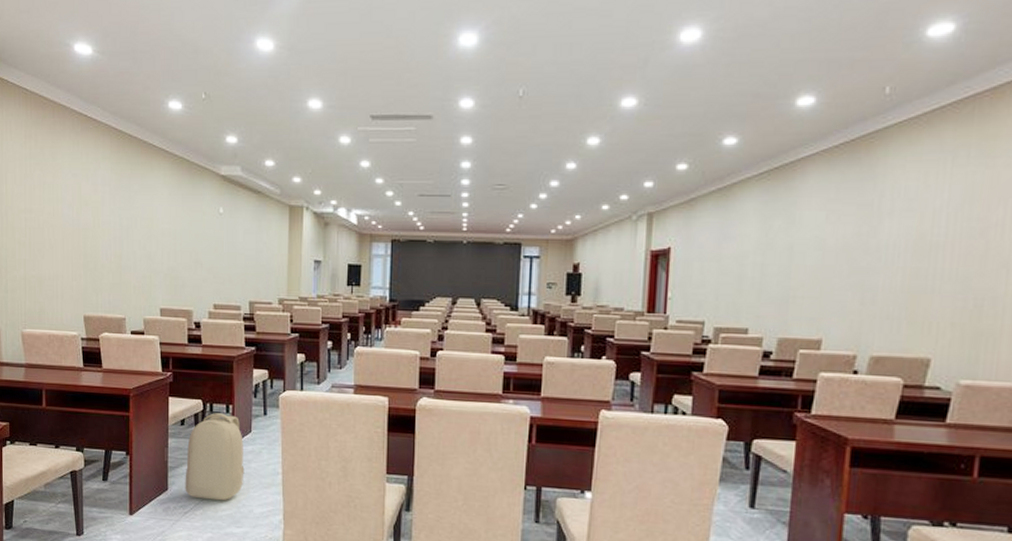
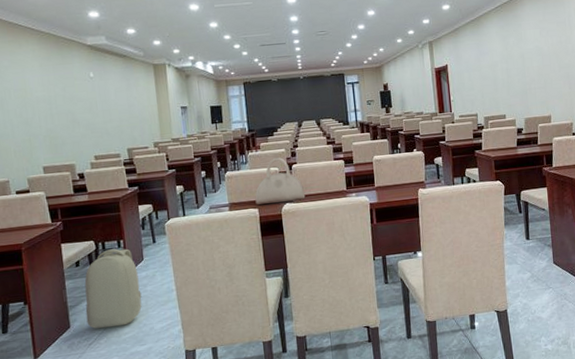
handbag: none [386,339,449,397] -> present [255,157,306,206]

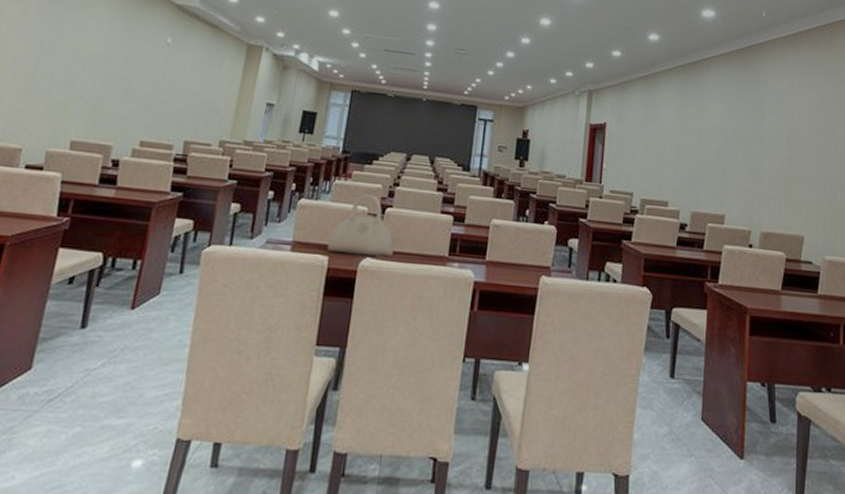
backpack: present [84,248,142,329] -> none [55,269,148,383]

